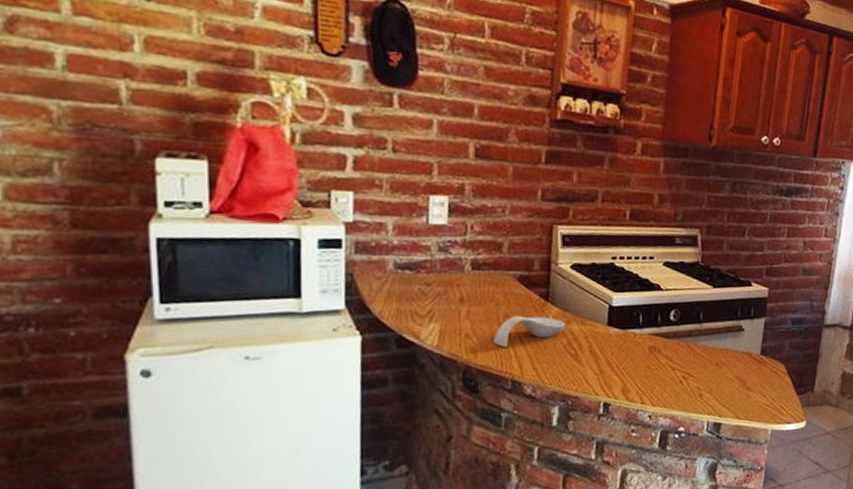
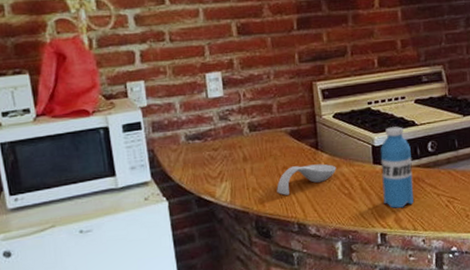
water bottle: none [613,288,651,377] -> present [380,126,414,208]

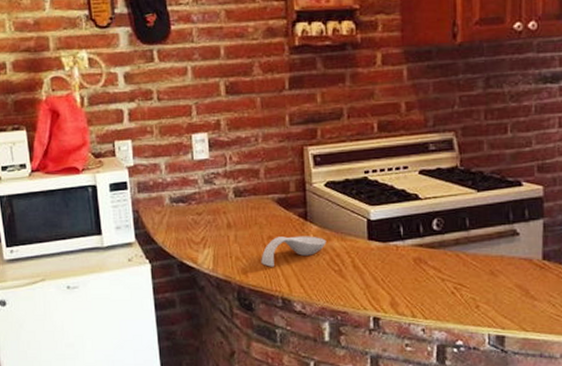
water bottle: present [380,126,414,208] -> none [376,199,414,291]

